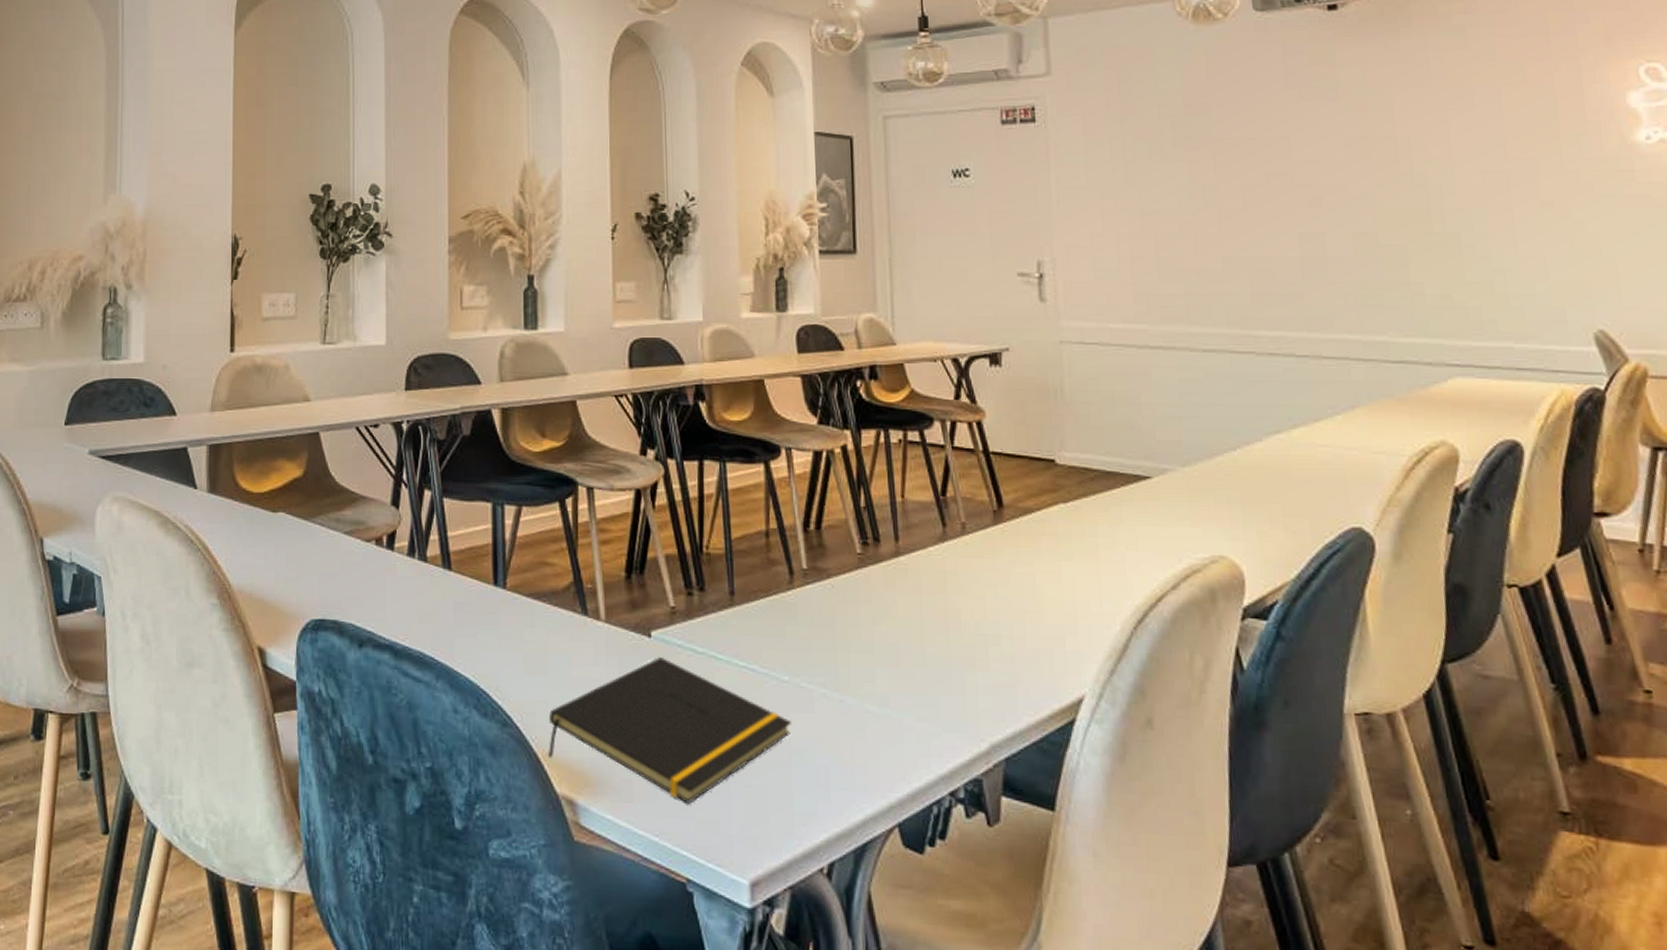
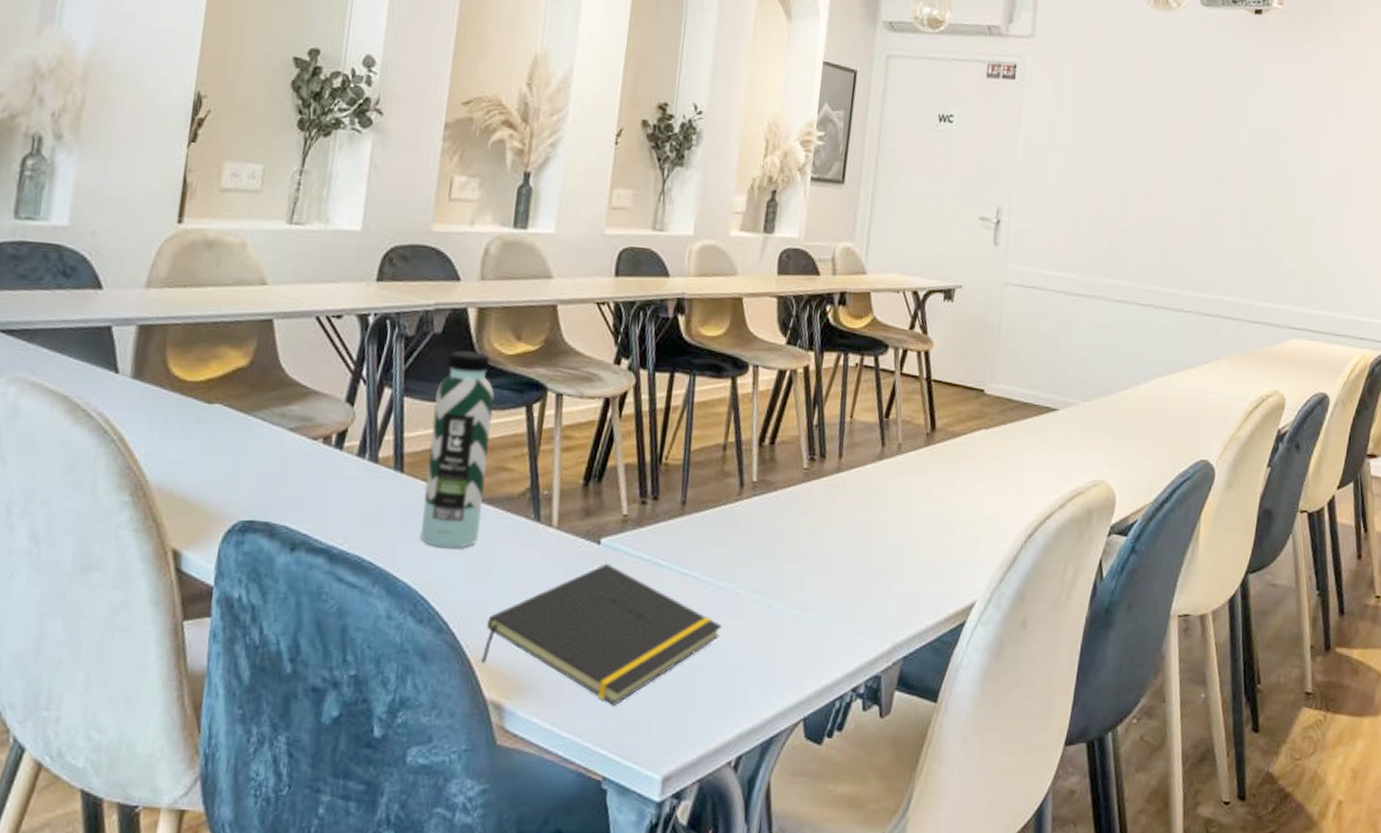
water bottle: none [472,449,530,643] -> present [421,349,494,549]

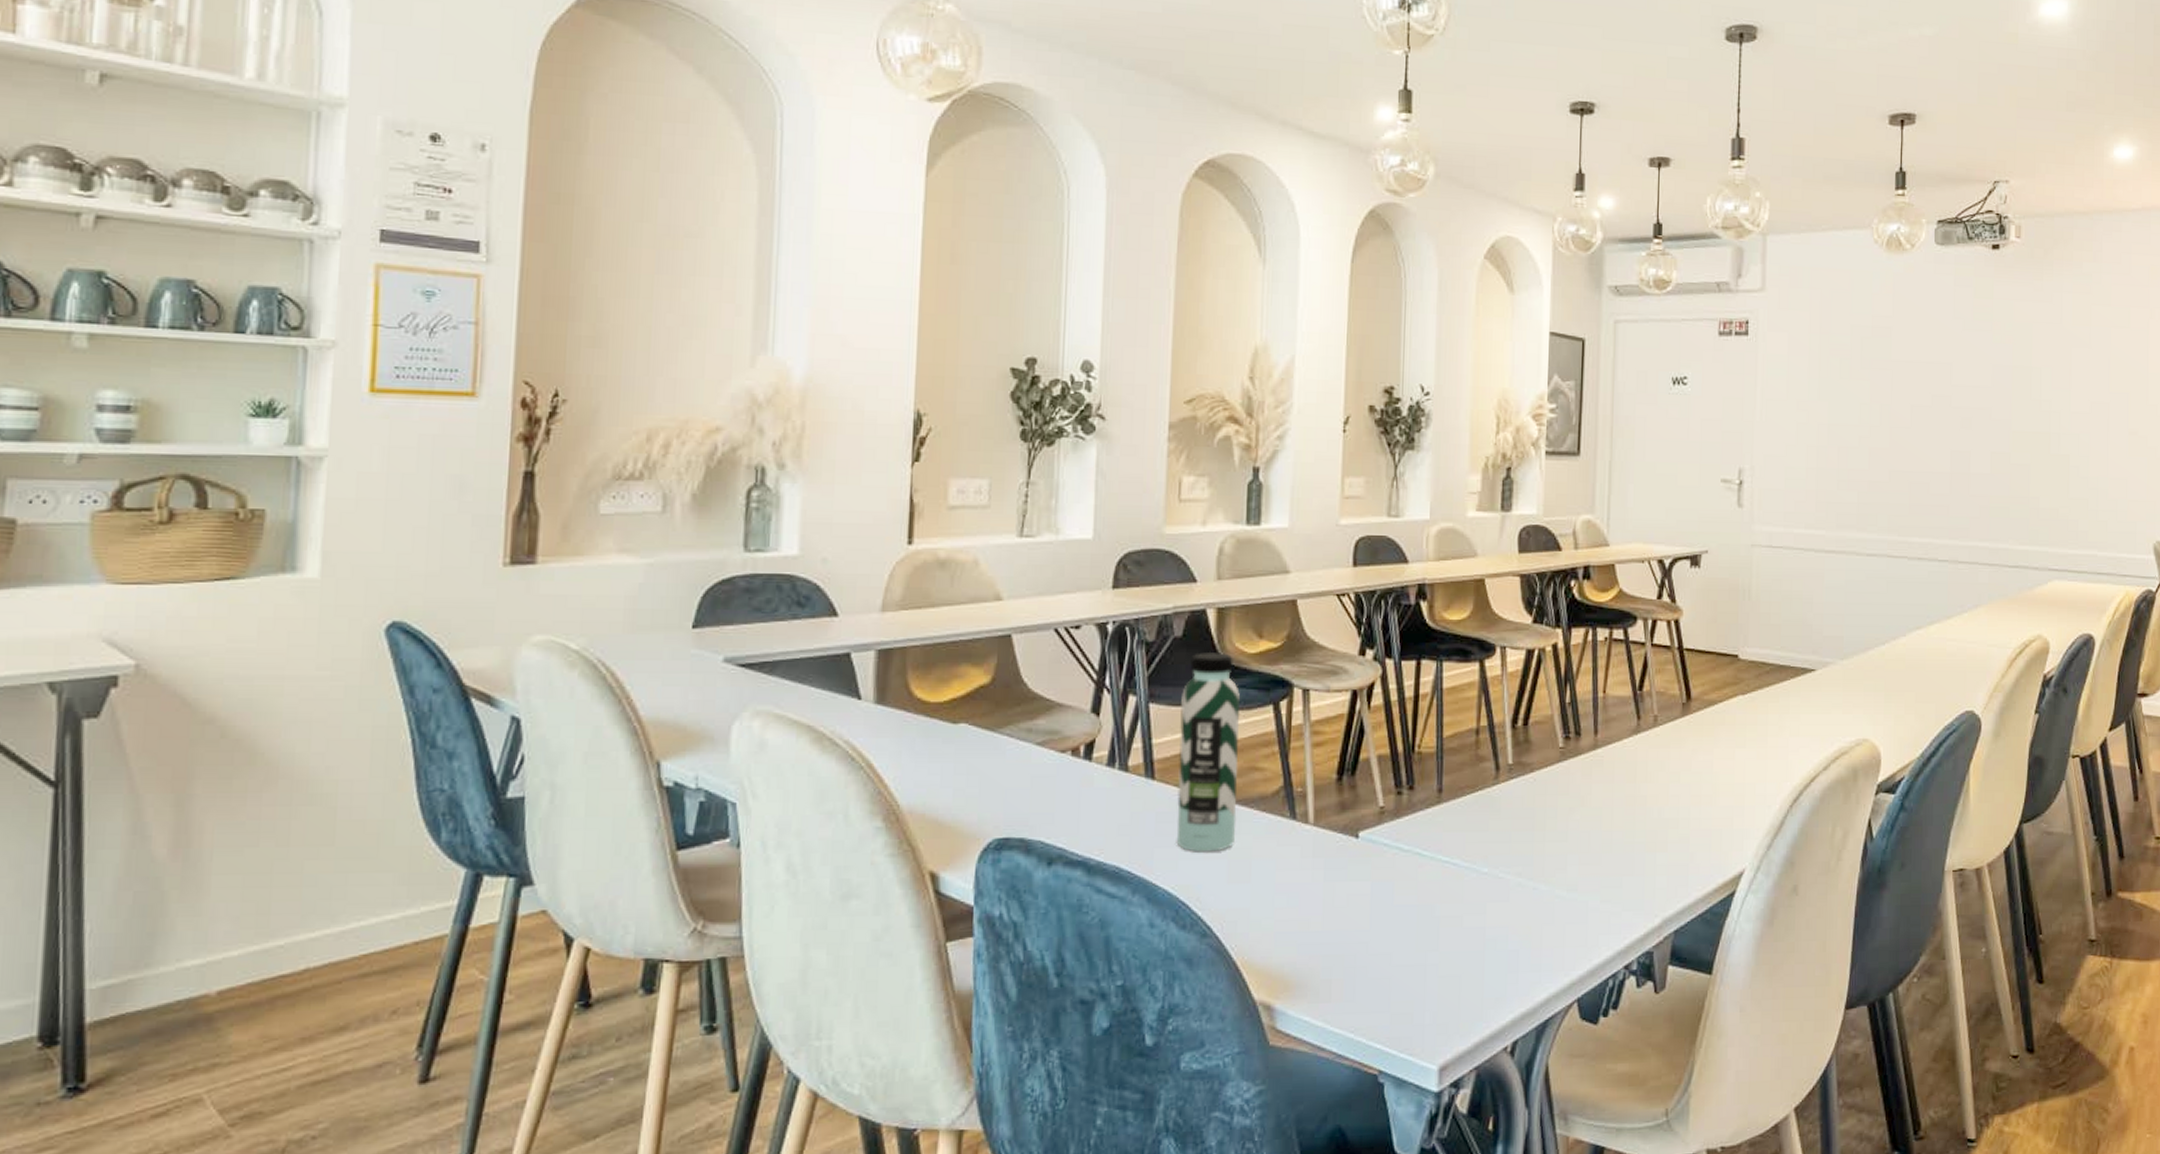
notepad: present [480,564,722,705] -> none [1247,857,1488,998]

